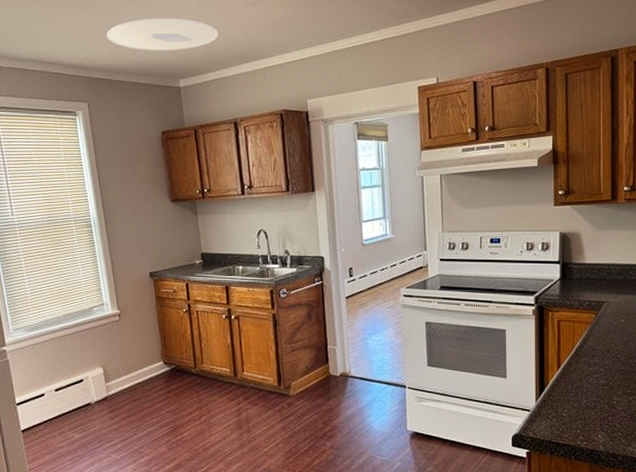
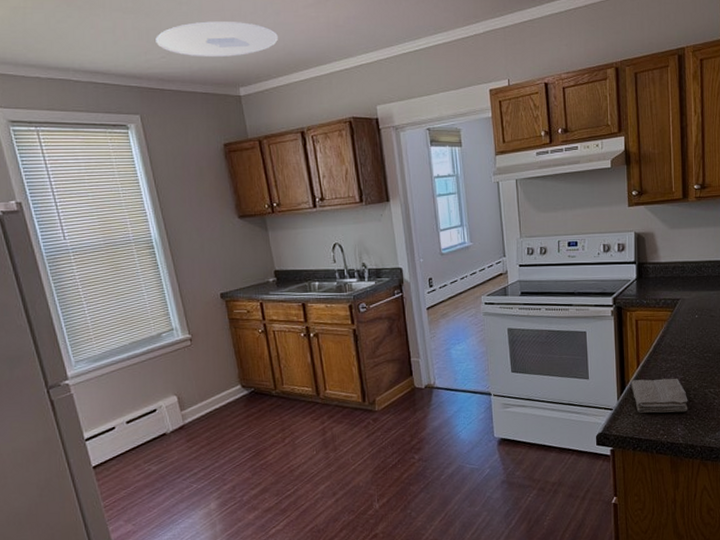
washcloth: none [550,382,611,419] -> present [630,378,688,413]

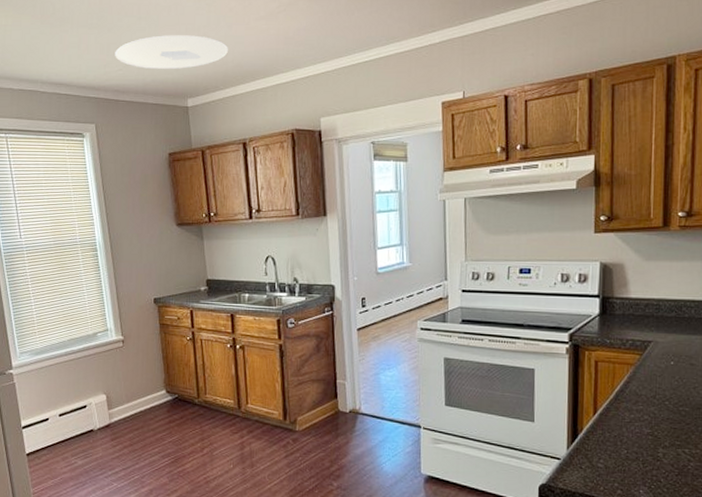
washcloth: present [630,378,688,413] -> none [584,429,655,472]

